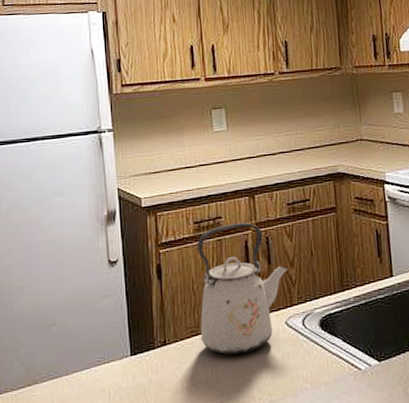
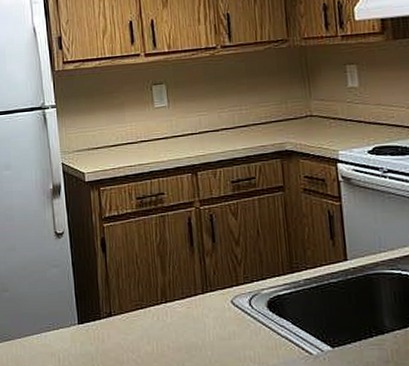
kettle: present [196,222,288,355] -> none [139,199,234,330]

